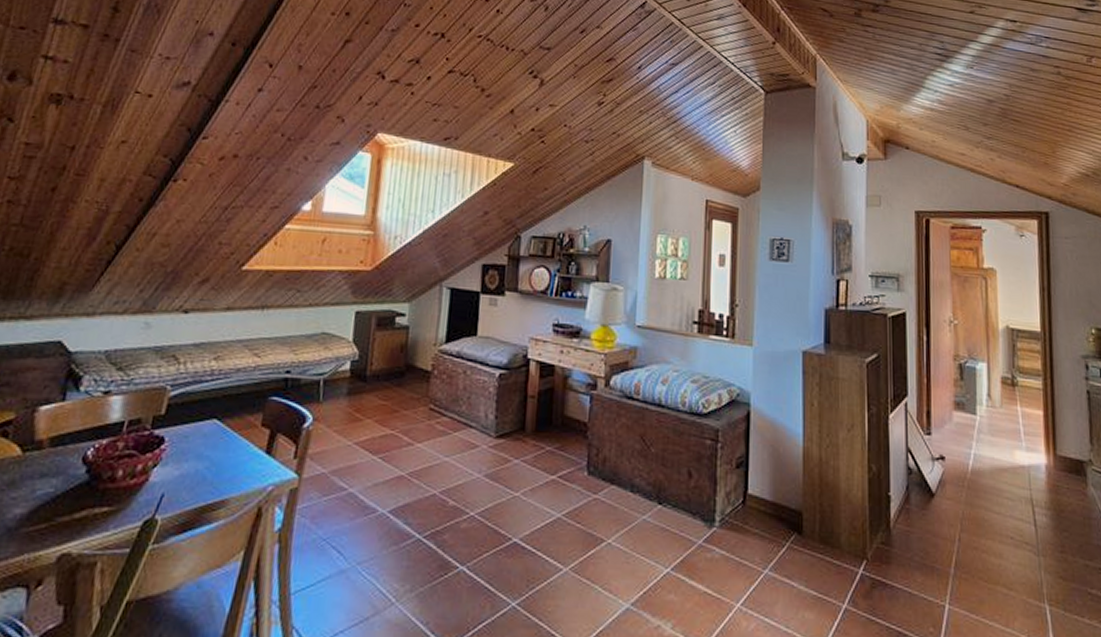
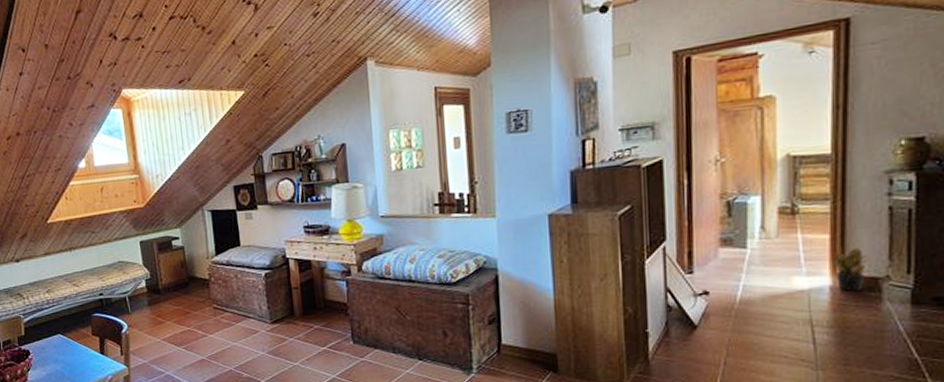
potted plant: none [1046,425,1076,474] -> present [833,247,869,293]

